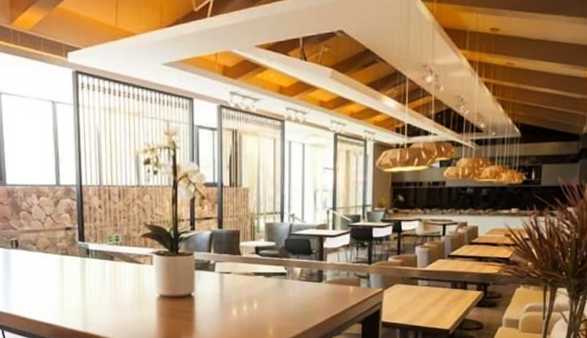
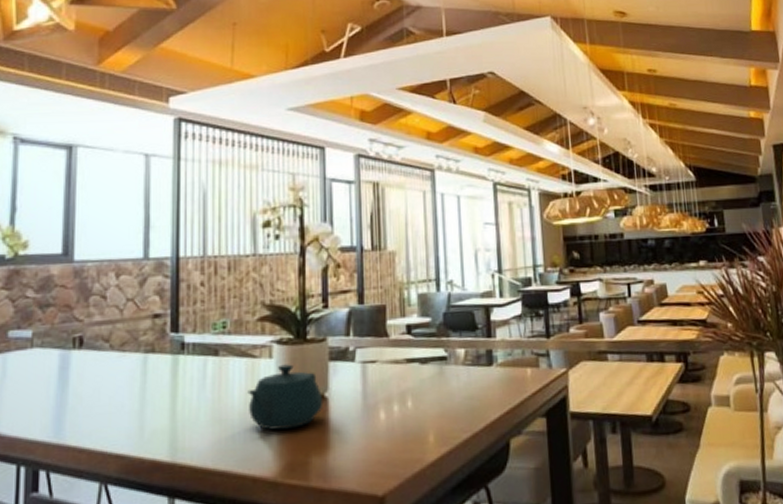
teapot: none [135,270,191,316] -> present [247,364,324,430]

